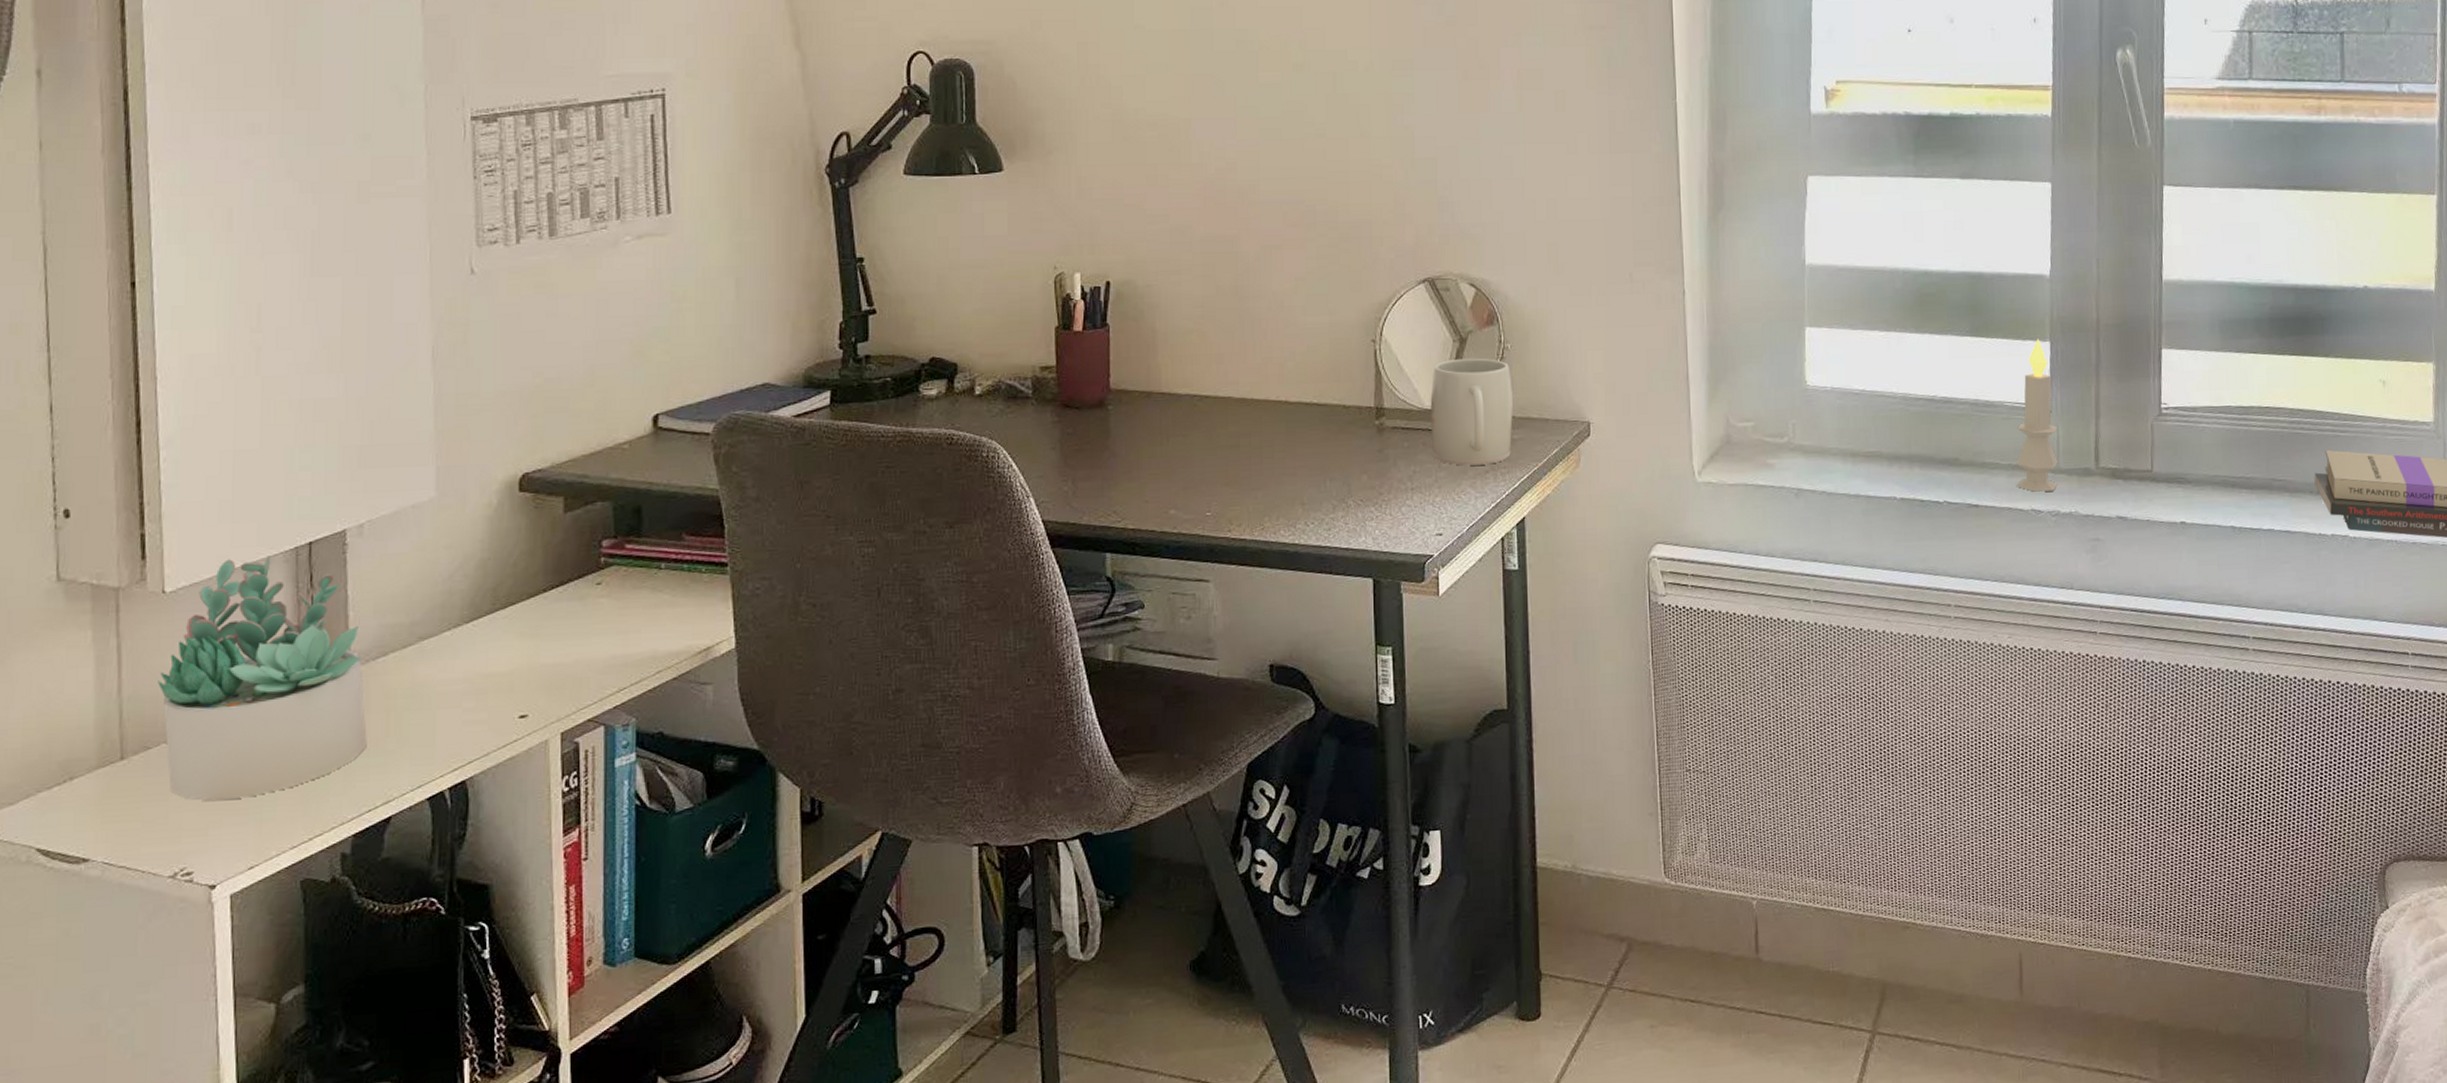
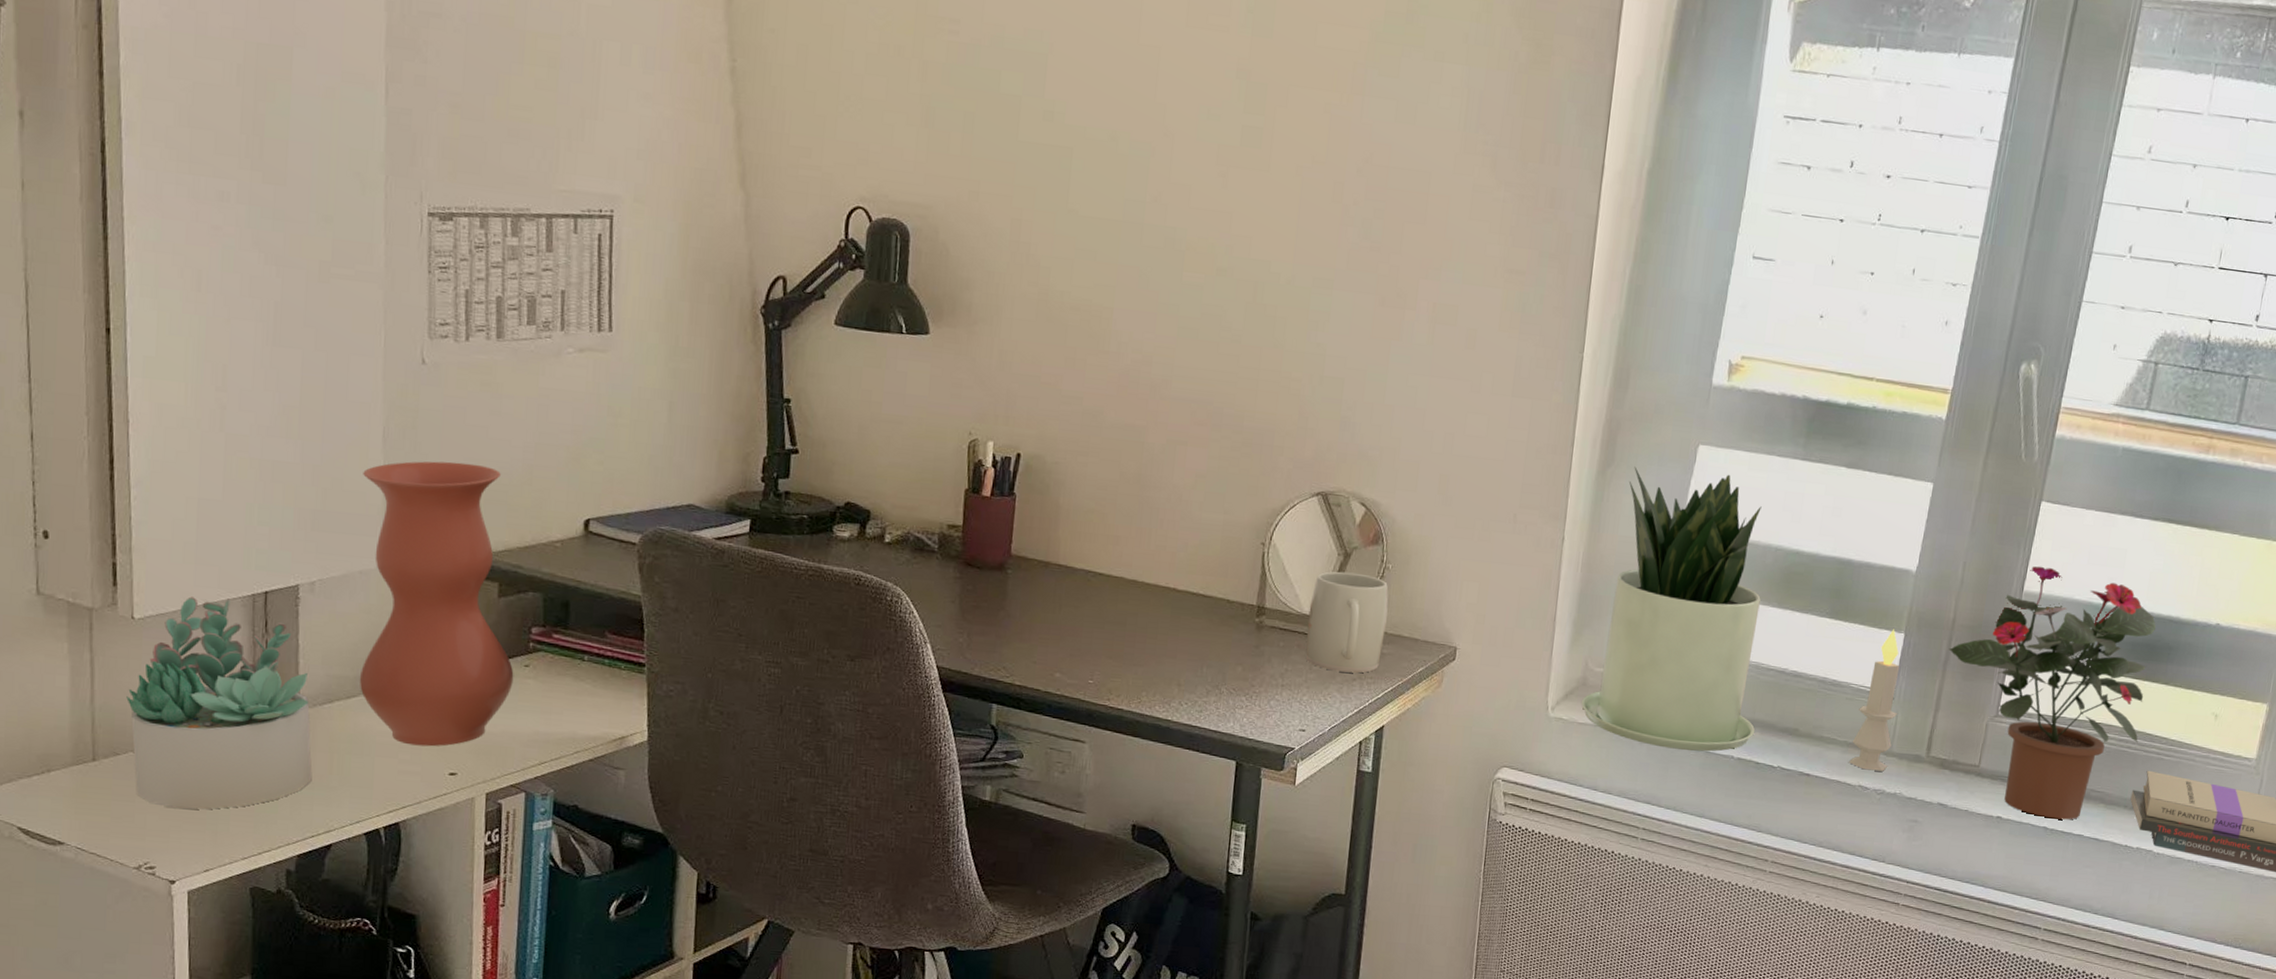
vase: none [412,372,585,691] -> present [359,461,514,747]
planter: none [1728,202,1914,499] -> present [1580,466,1762,752]
potted flower: none [2098,252,2310,516] -> present [1948,566,2156,820]

